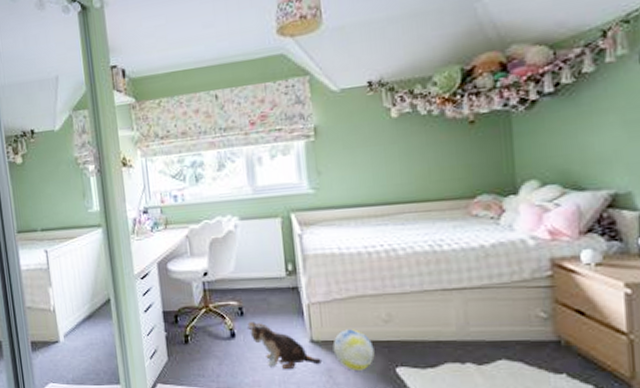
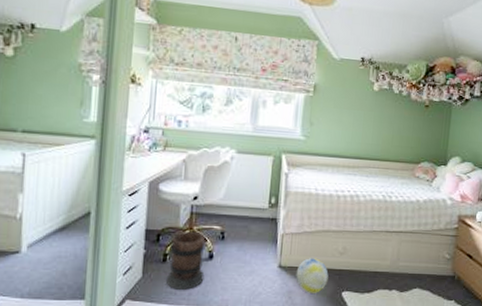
wooden barrel: none [189,309,230,372] -> present [166,231,206,290]
plush toy: present [246,322,323,369] -> none [225,246,286,290]

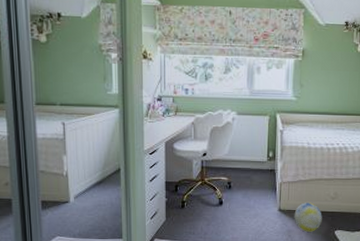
wooden barrel: present [166,231,206,290] -> none [186,182,217,230]

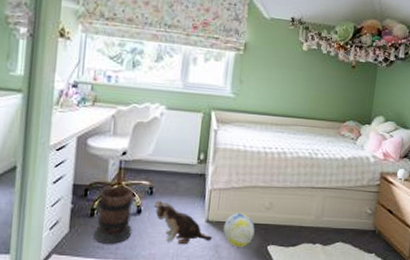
wooden barrel: none [186,182,217,230] -> present [94,186,134,244]
plush toy: none [232,194,286,229] -> present [153,201,213,244]

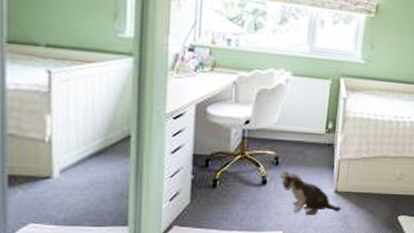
wooden barrel: present [94,186,134,244] -> none [217,156,259,215]
ball: present [223,213,255,247] -> none [352,183,385,218]

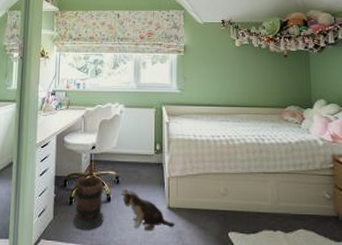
wooden barrel: none [217,156,259,215] -> present [73,176,104,230]

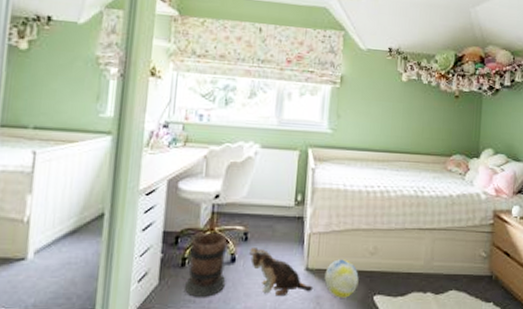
ball: none [184,199,214,234] -> present [324,259,359,298]

